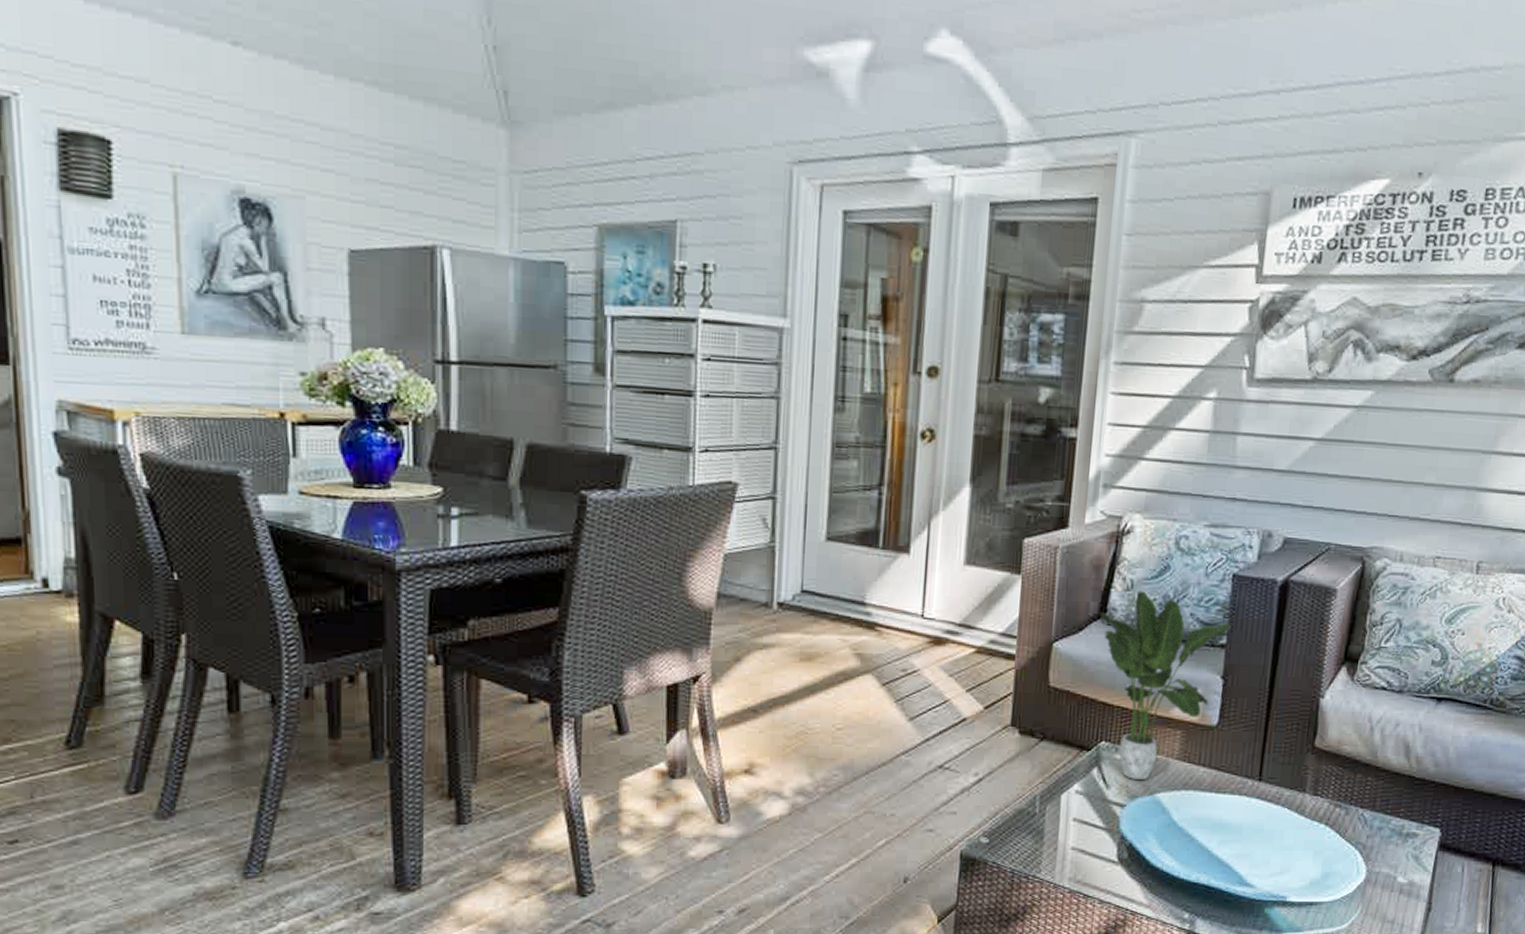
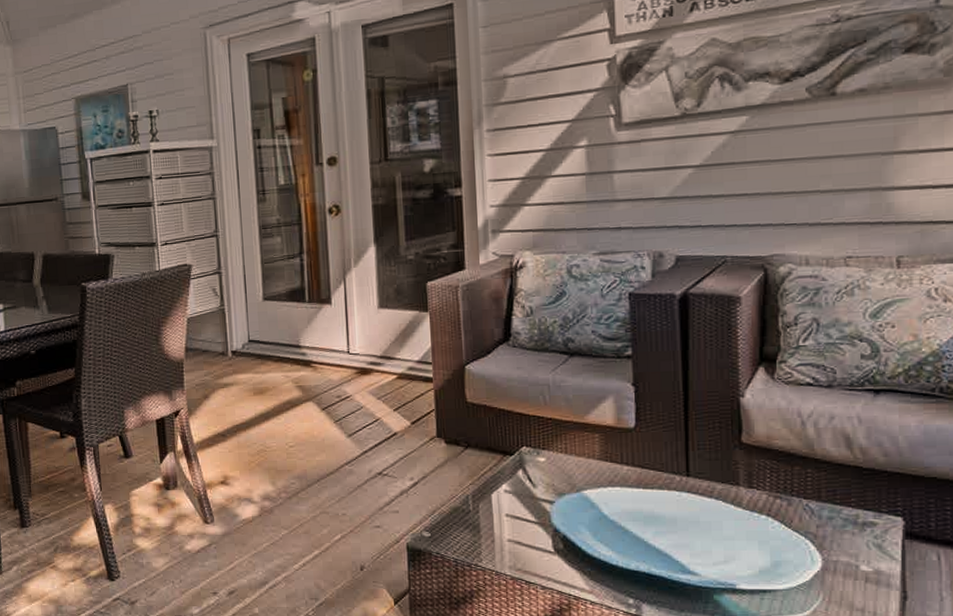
potted plant: present [1098,590,1232,779] -> none [503,315,635,479]

